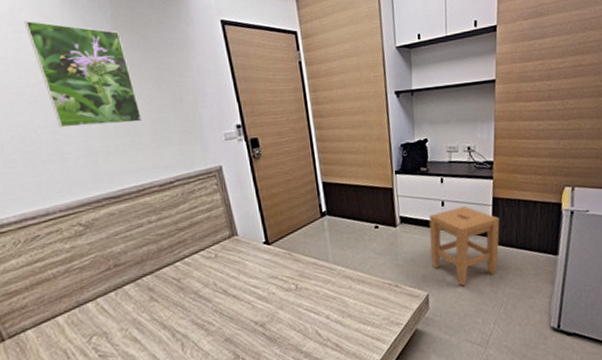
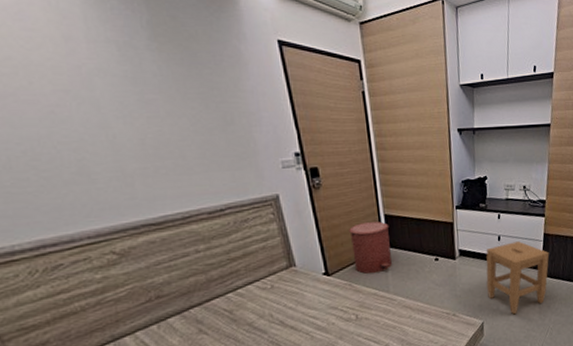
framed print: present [24,20,143,128] -> none [35,16,188,145]
trash can: none [288,189,331,242] -> present [349,221,392,274]

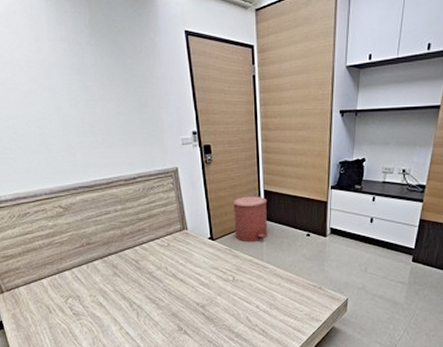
stool: present [486,241,550,315] -> none [355,225,424,296]

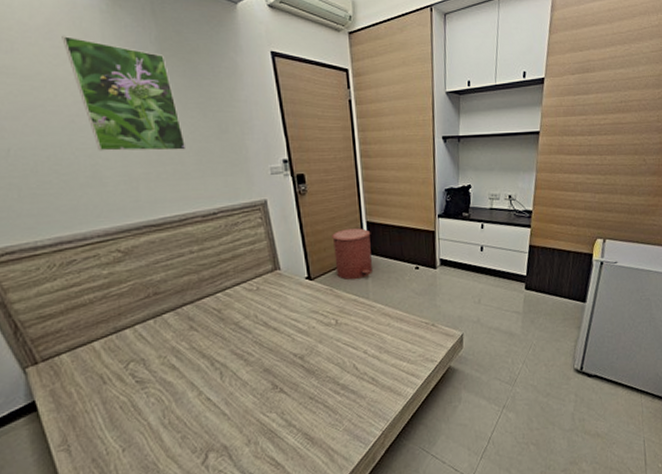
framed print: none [17,22,113,123] -> present [62,35,187,151]

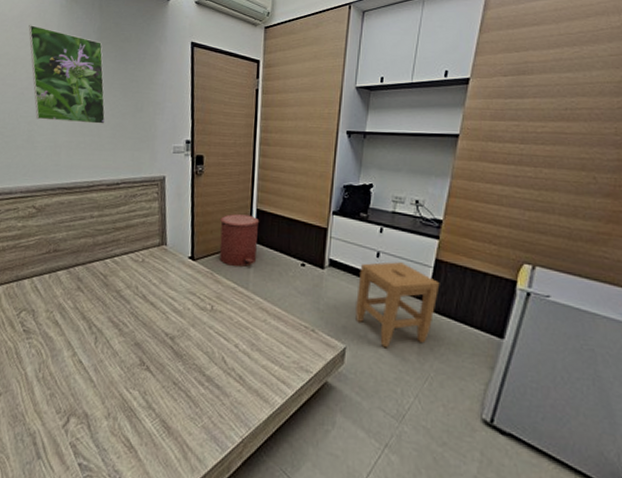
stool: none [467,252,535,328] -> present [356,262,440,348]

